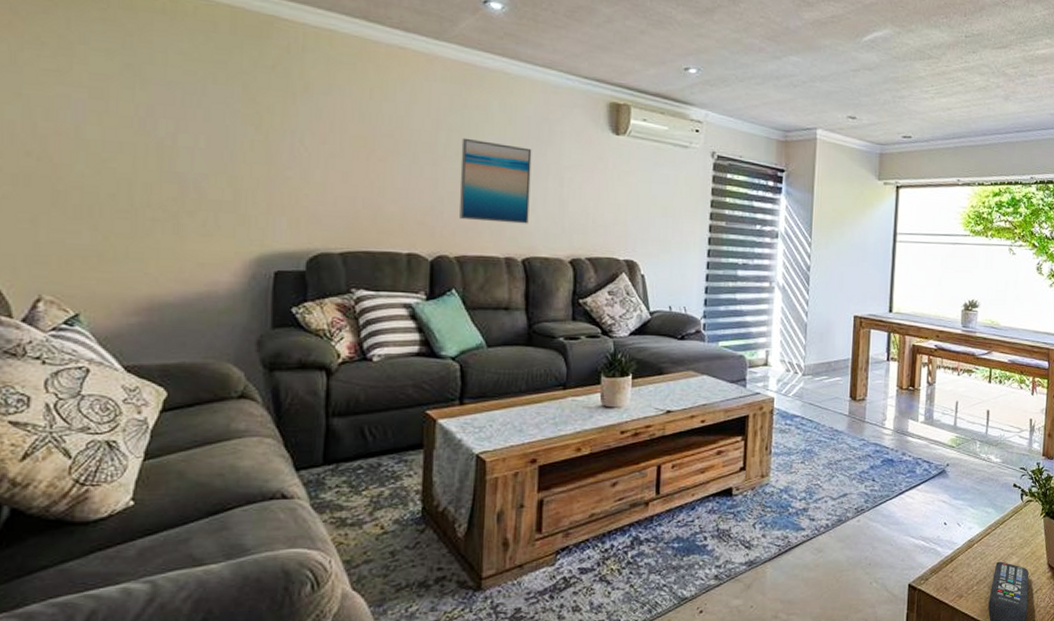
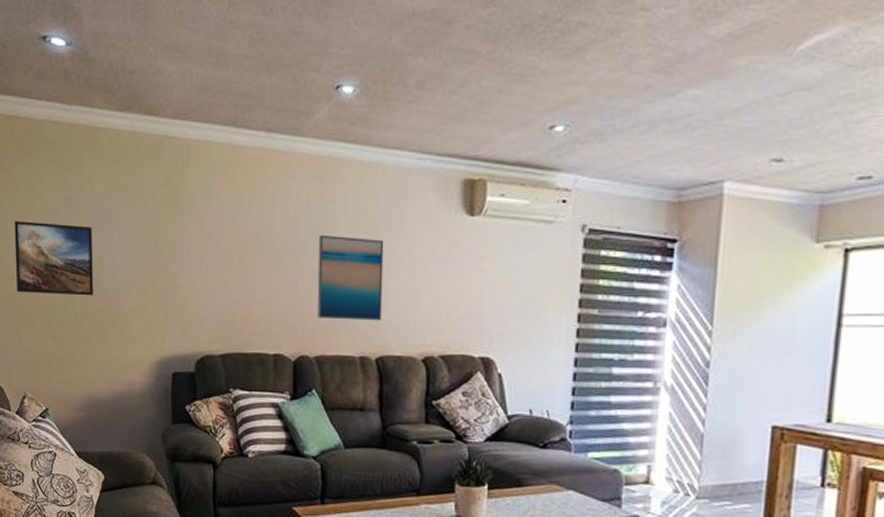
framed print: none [33,83,164,182] -> present [14,220,94,296]

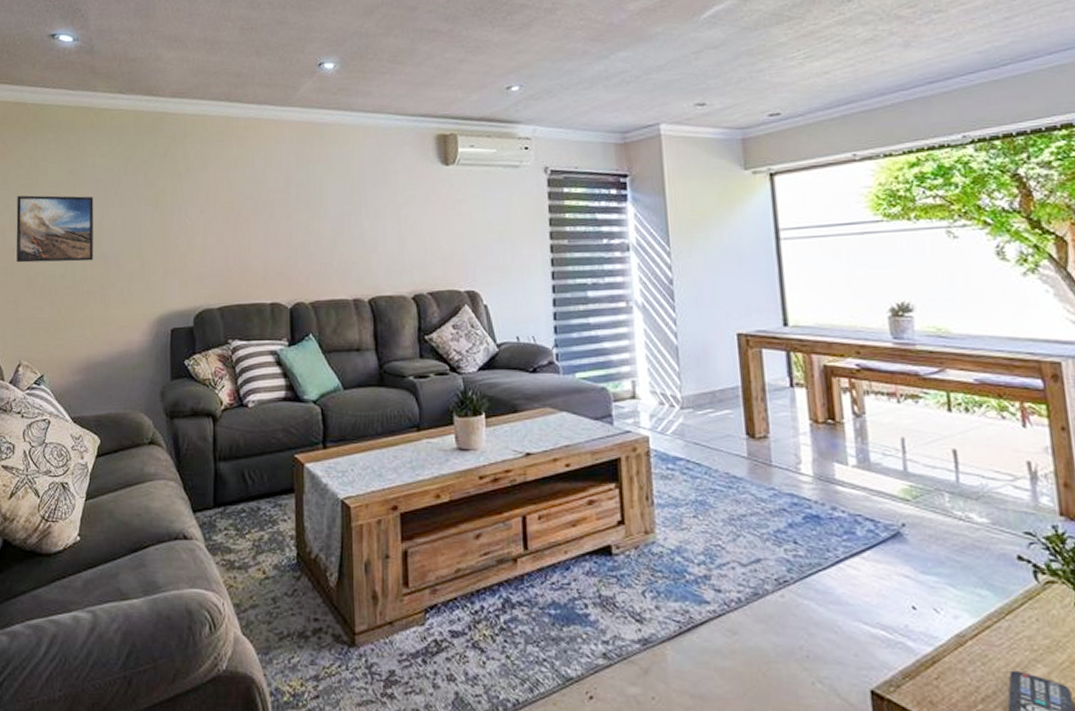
wall art: present [317,234,384,321] -> none [309,190,372,267]

